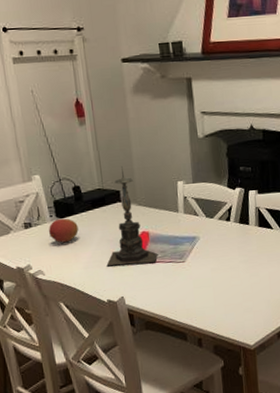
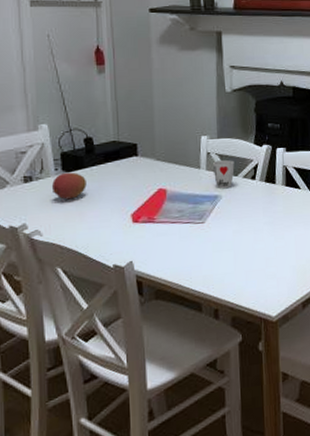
candle holder: present [106,166,157,266] -> none [115,118,174,227]
cup: none [190,203,210,231] -> present [213,160,235,189]

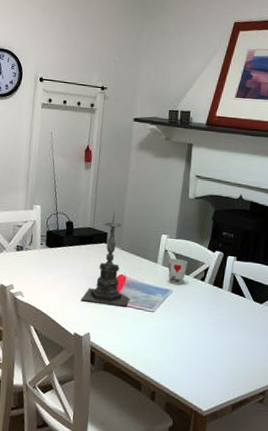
fruit: present [51,172,87,200] -> none [36,247,63,271]
candle holder: none [115,118,174,227] -> present [80,211,129,306]

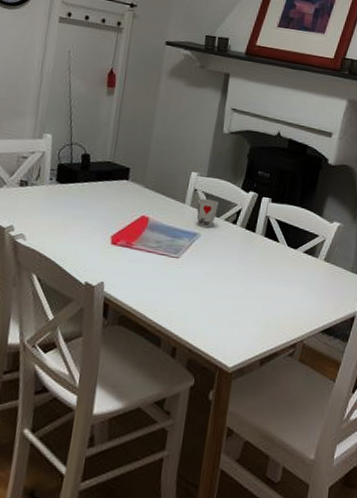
candle holder: present [80,211,129,306] -> none [95,144,152,251]

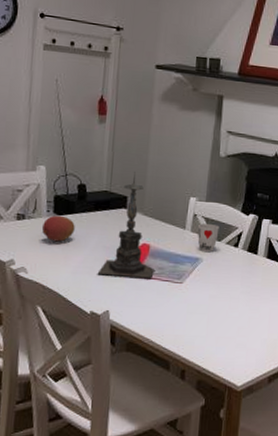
fruit: none [43,183,77,211] -> present [41,215,75,242]
candle holder: none [95,144,152,251] -> present [97,172,154,278]

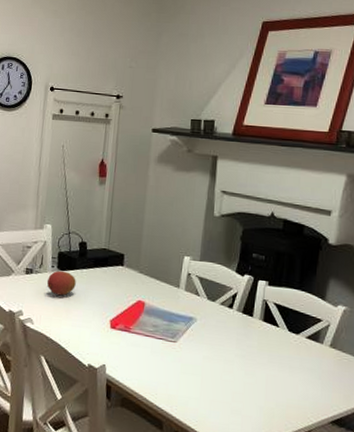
candle holder: present [97,172,154,278] -> none [95,231,149,335]
cup: present [198,224,219,253] -> none [191,283,213,313]

